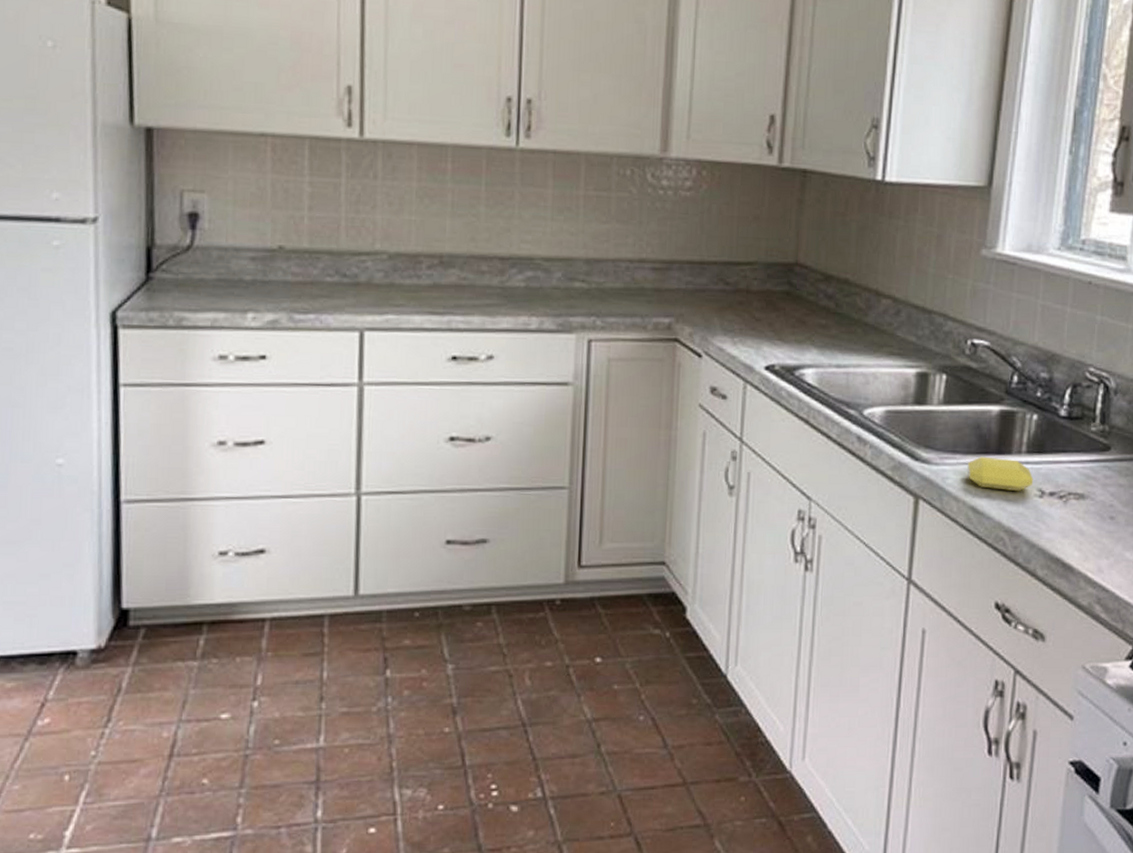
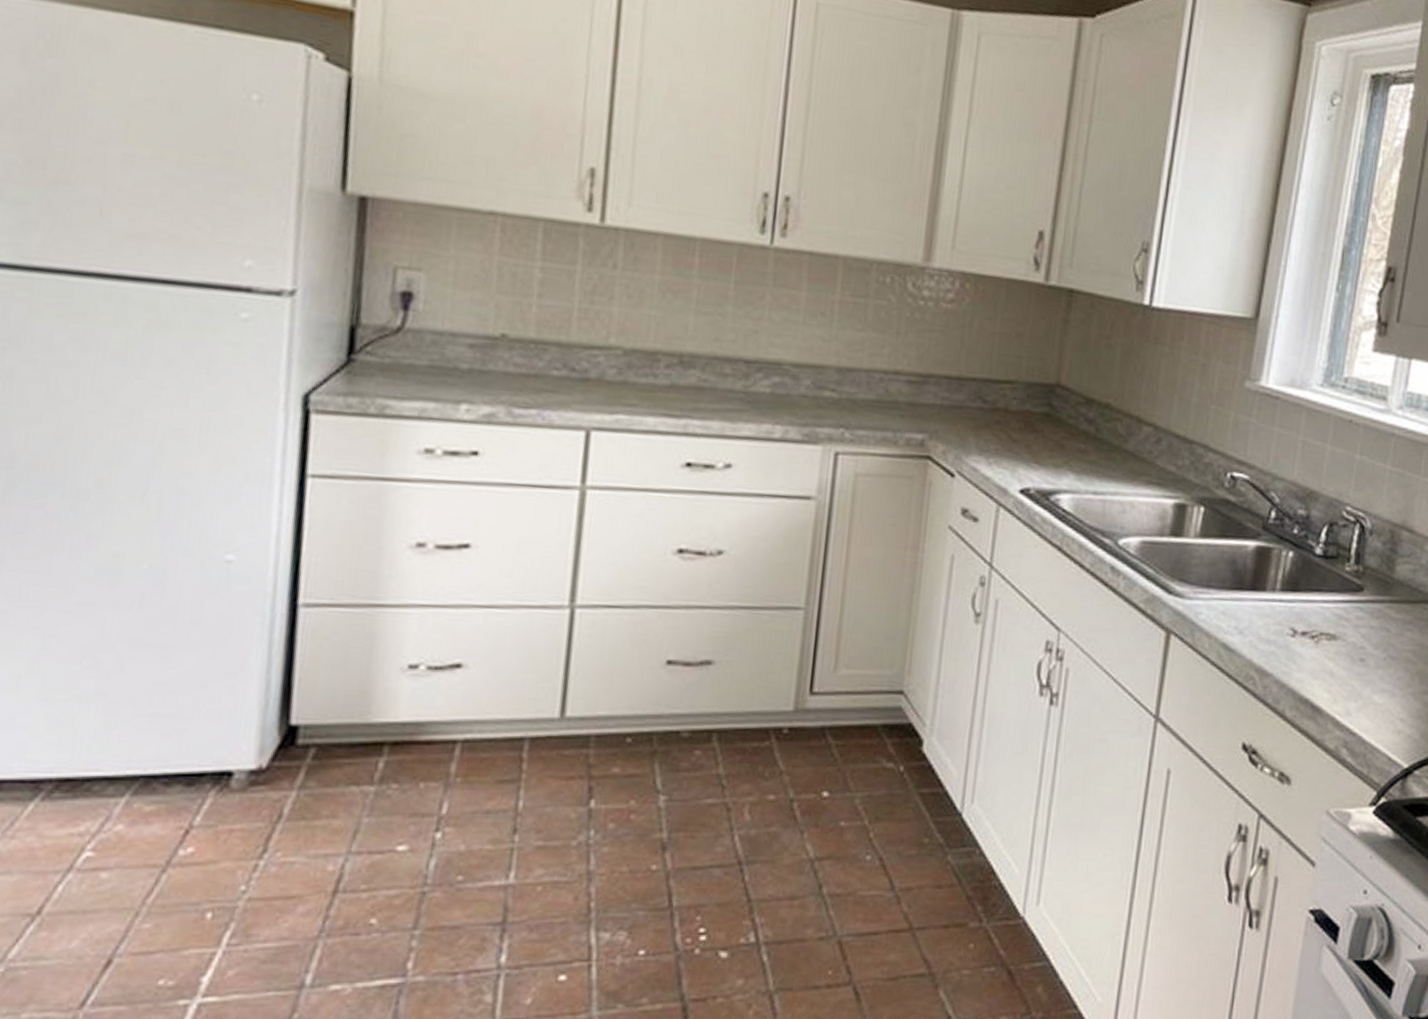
soap bar: present [967,456,1034,492] -> none [1220,592,1287,630]

